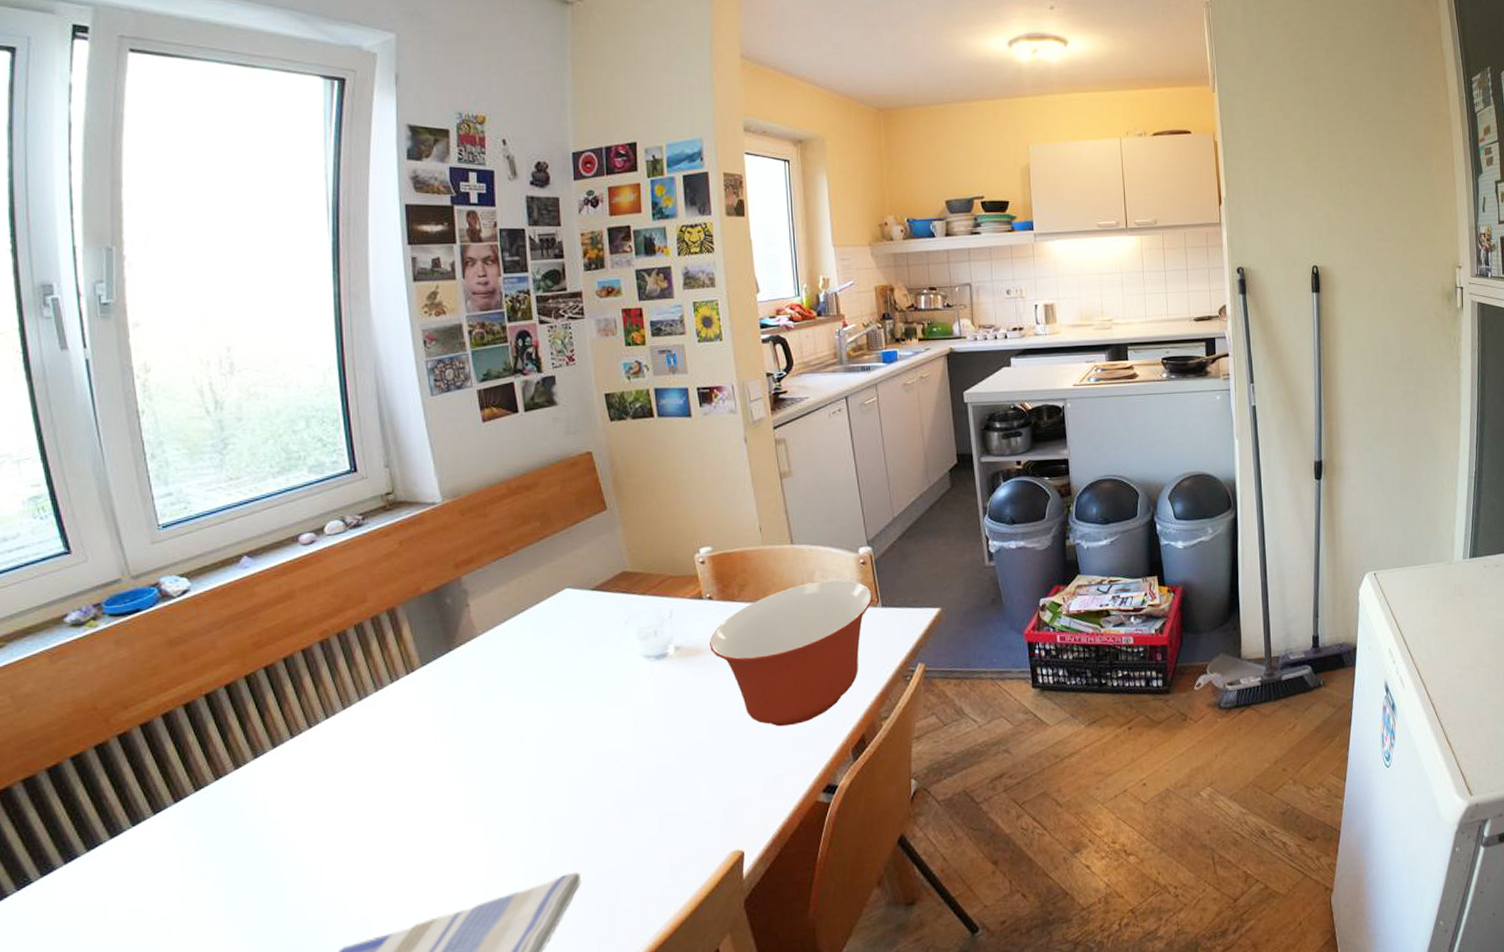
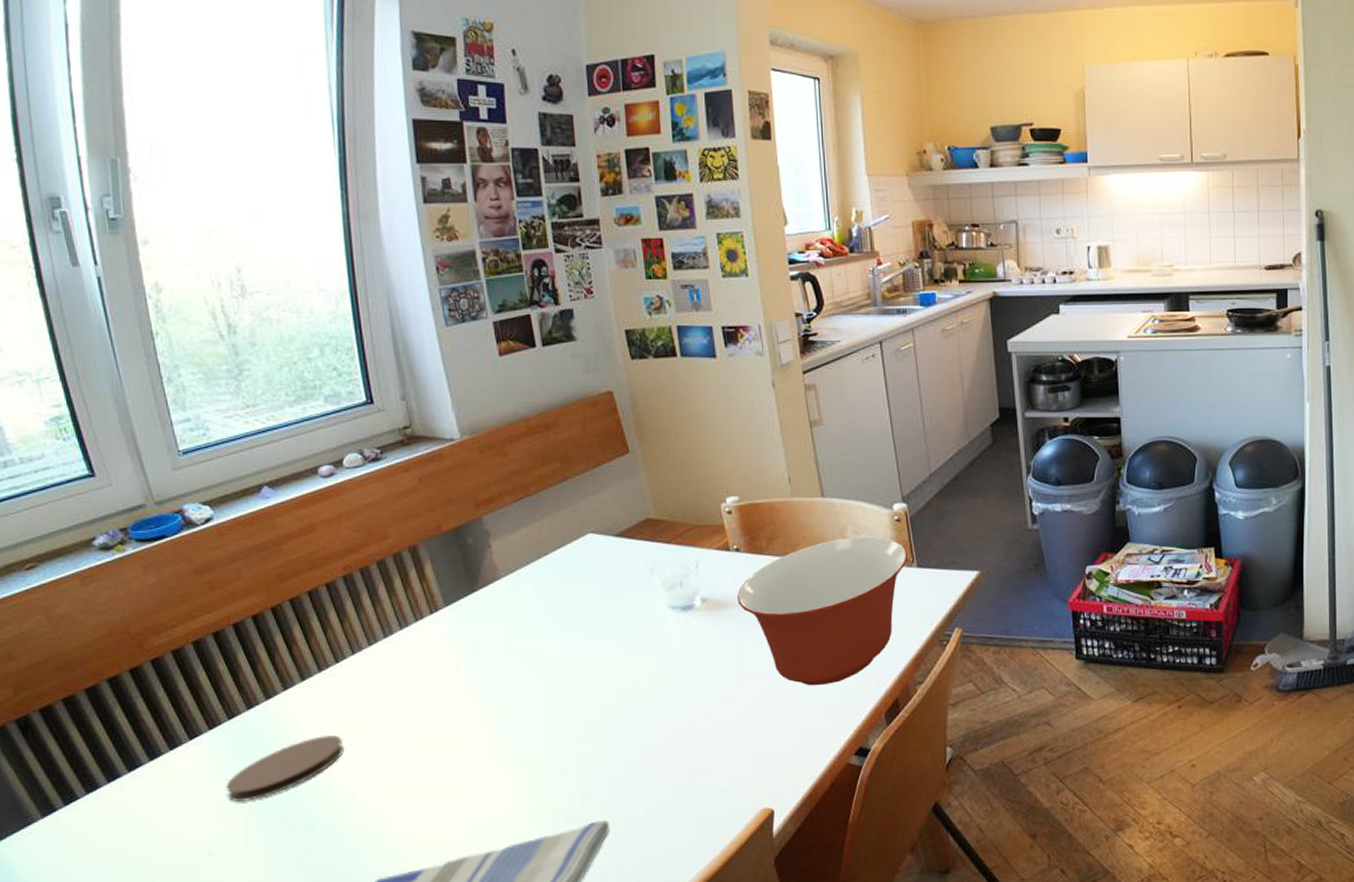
coaster: none [189,801,313,876] -> present [226,734,344,802]

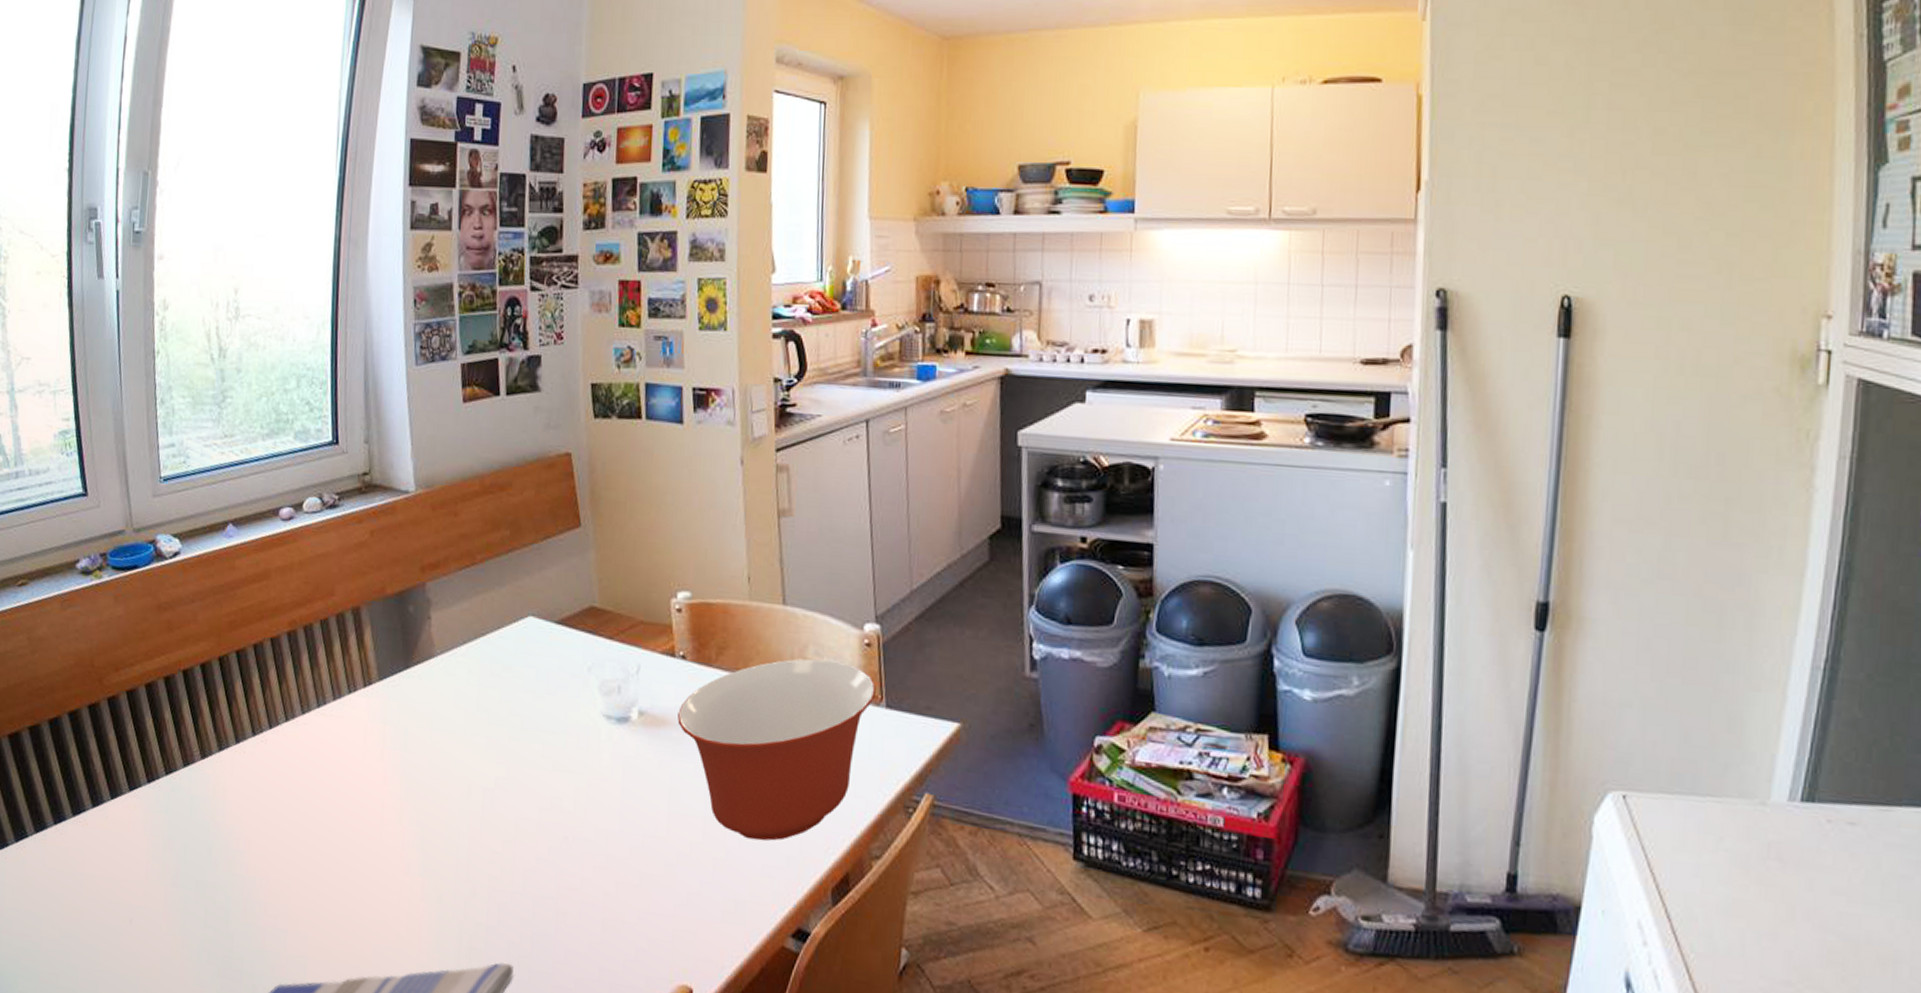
coaster: present [226,734,344,802] -> none [154,808,265,870]

